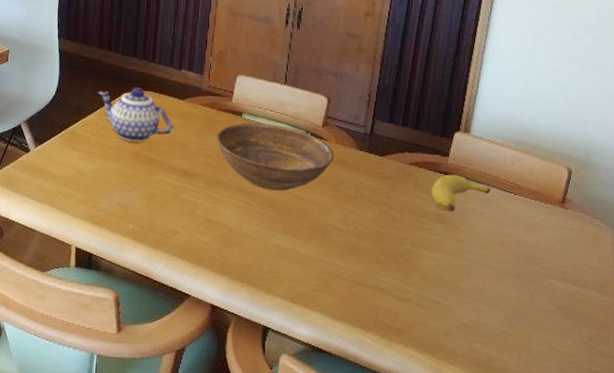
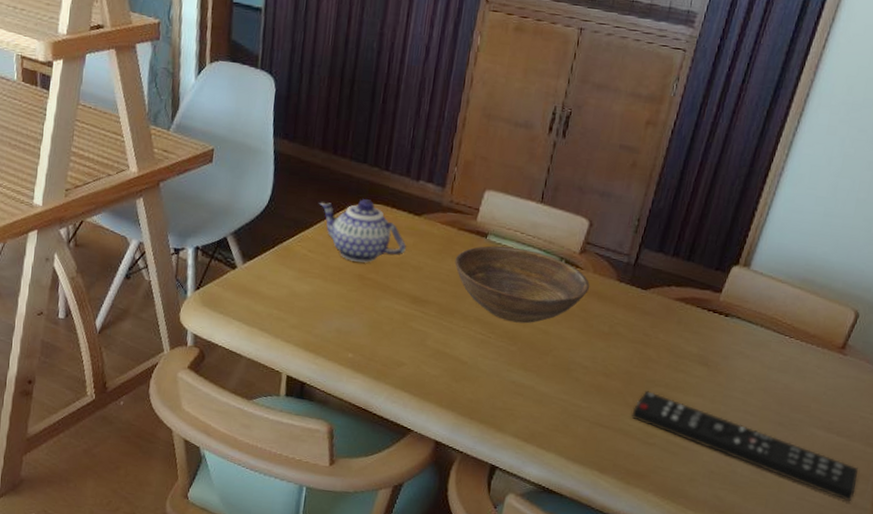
remote control: none [385,249,599,350] -> present [631,391,858,502]
banana: present [431,174,491,212] -> none [695,312,764,353]

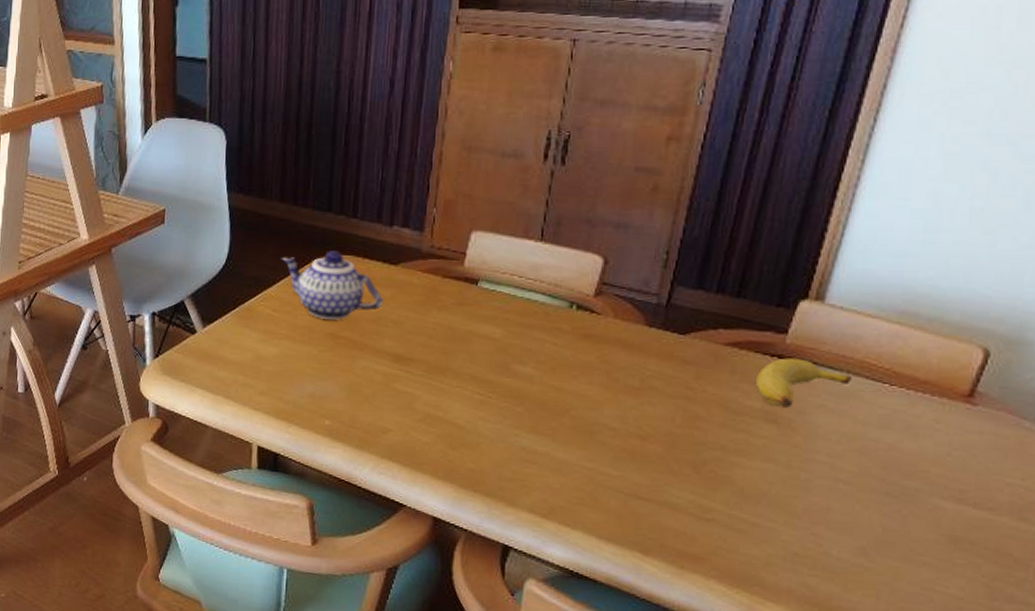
bowl: present [454,245,590,324] -> none [441,292,611,380]
remote control: present [631,391,858,502] -> none [679,455,1012,594]
banana: none [695,312,764,353] -> present [756,358,852,408]

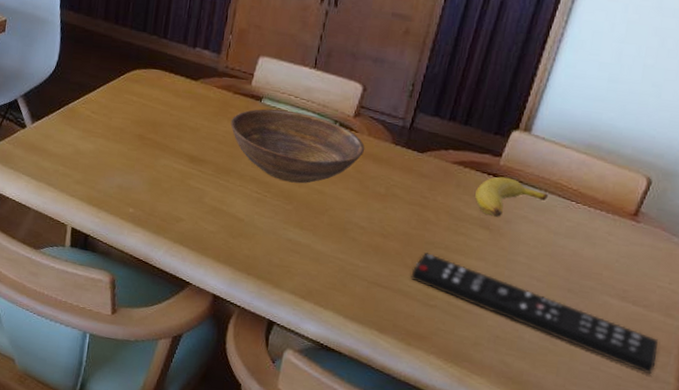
teapot: present [281,251,383,320] -> none [101,65,184,124]
bowl: none [441,292,611,380] -> present [230,109,365,184]
remote control: none [679,455,1012,594] -> present [410,252,659,375]

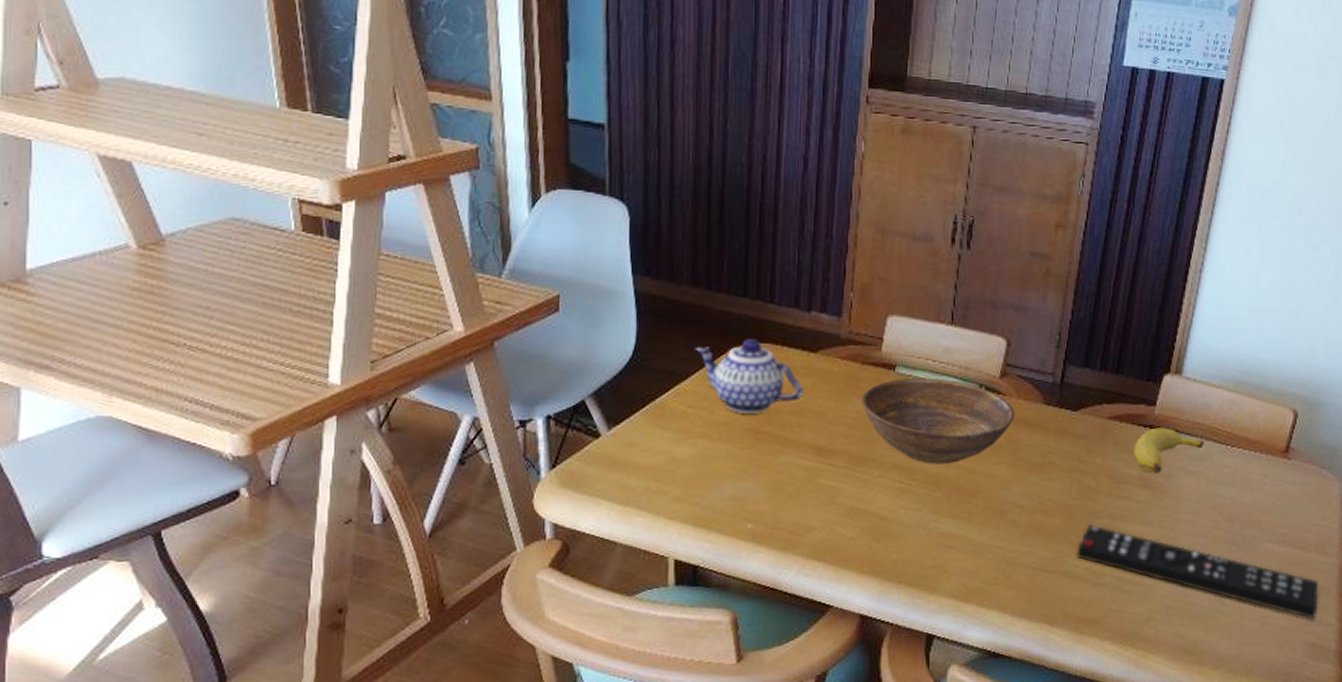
teapot: none [101,65,184,124] -> present [695,339,803,413]

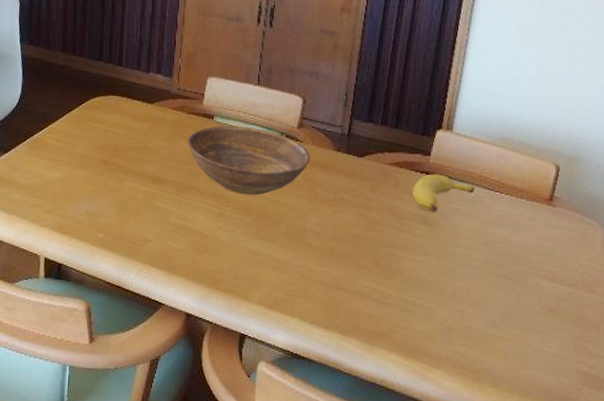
teapot: present [695,339,803,413] -> none [63,92,143,149]
remote control: present [1077,525,1319,620] -> none [365,252,589,351]

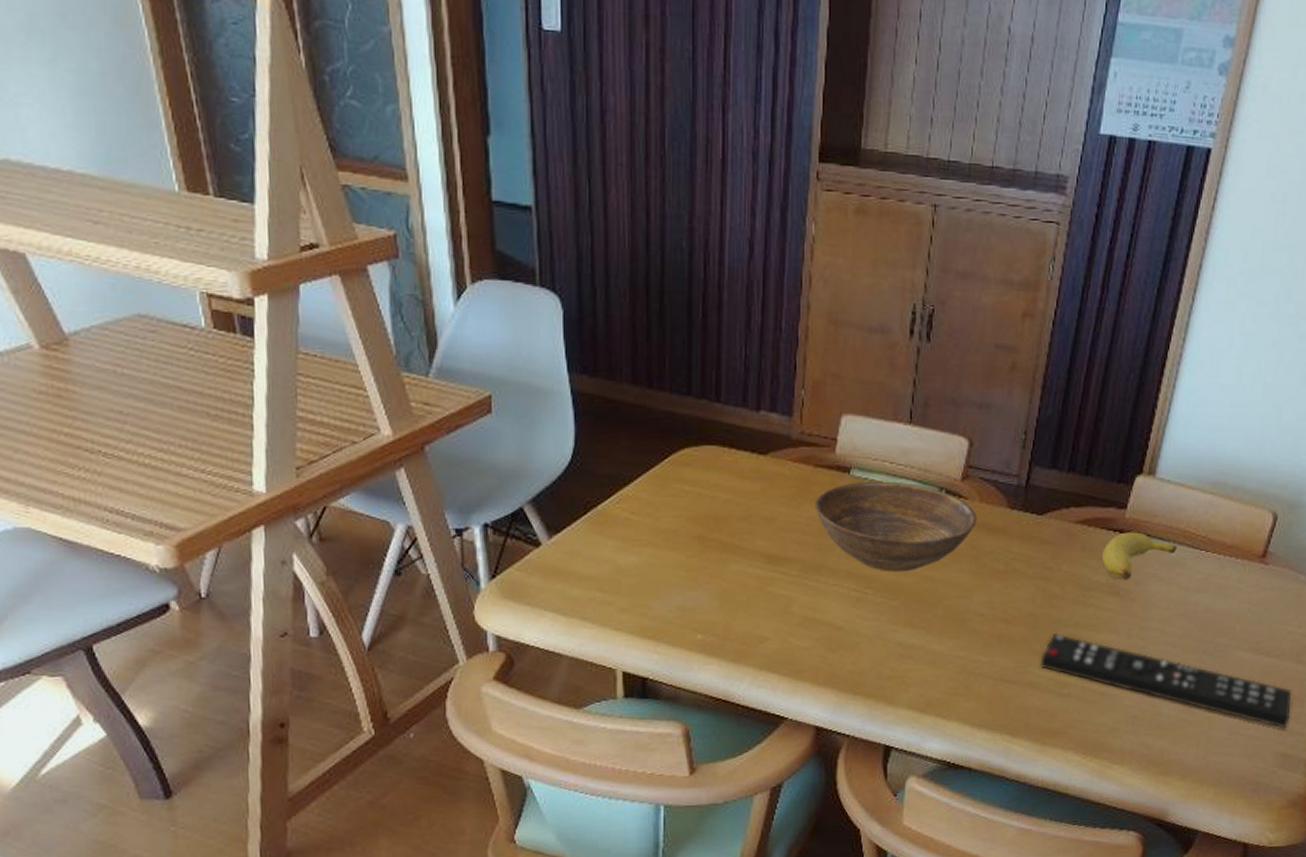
remote control: none [365,252,589,351] -> present [1040,634,1292,729]

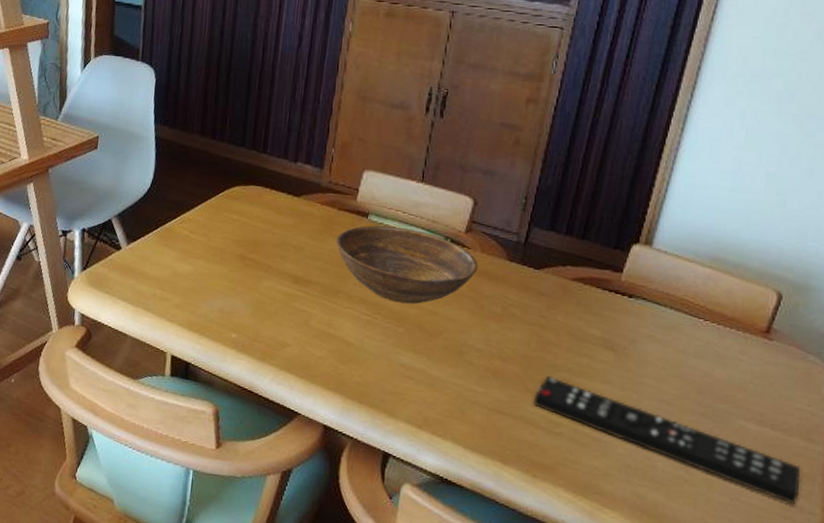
banana: present [1102,532,1177,580] -> none [597,293,674,337]

